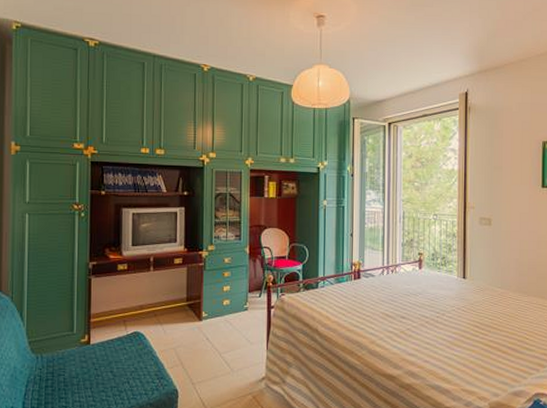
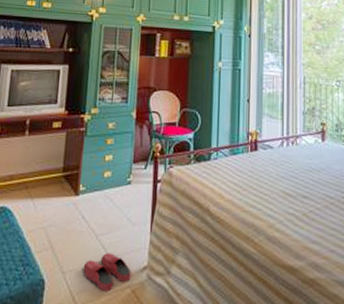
slippers: none [210,367,252,398] -> present [83,253,131,292]

